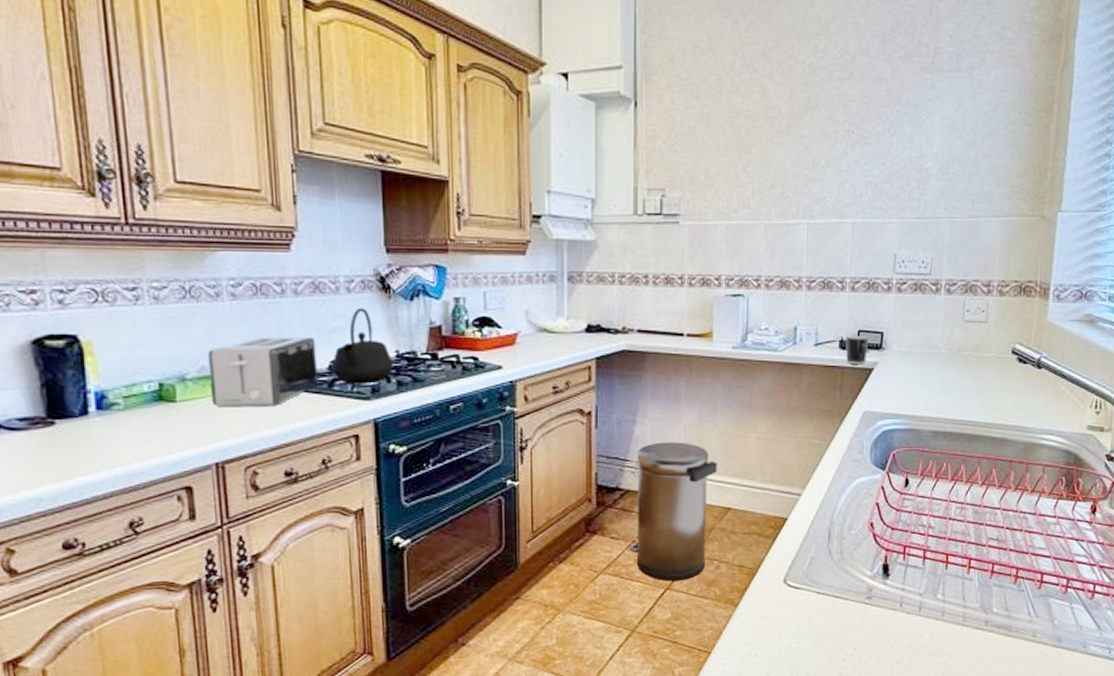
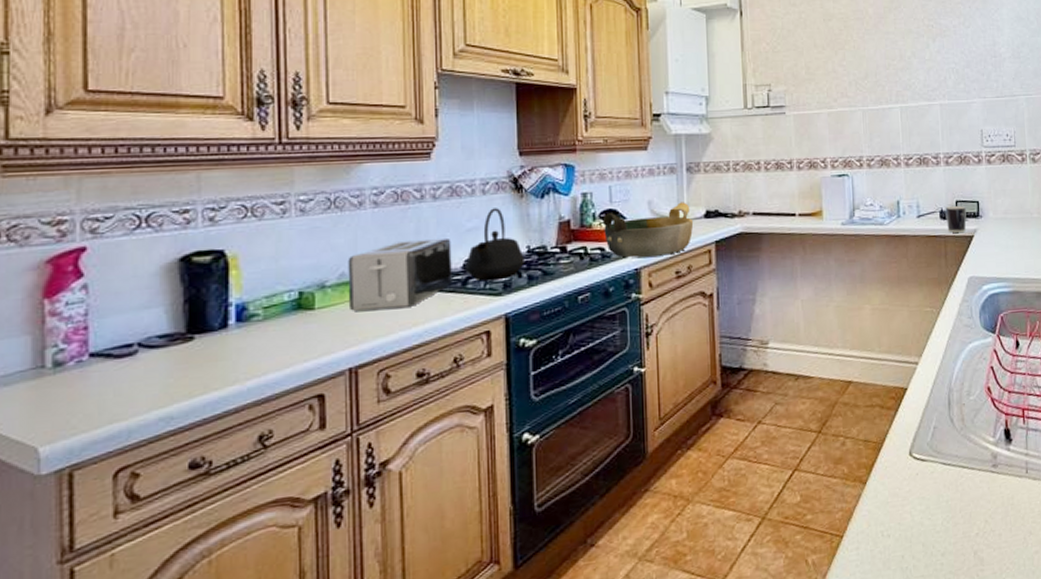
cooking pot: none [476,314,574,369] -> present [602,202,694,258]
pedal bin: present [629,442,717,582] -> none [755,318,836,462]

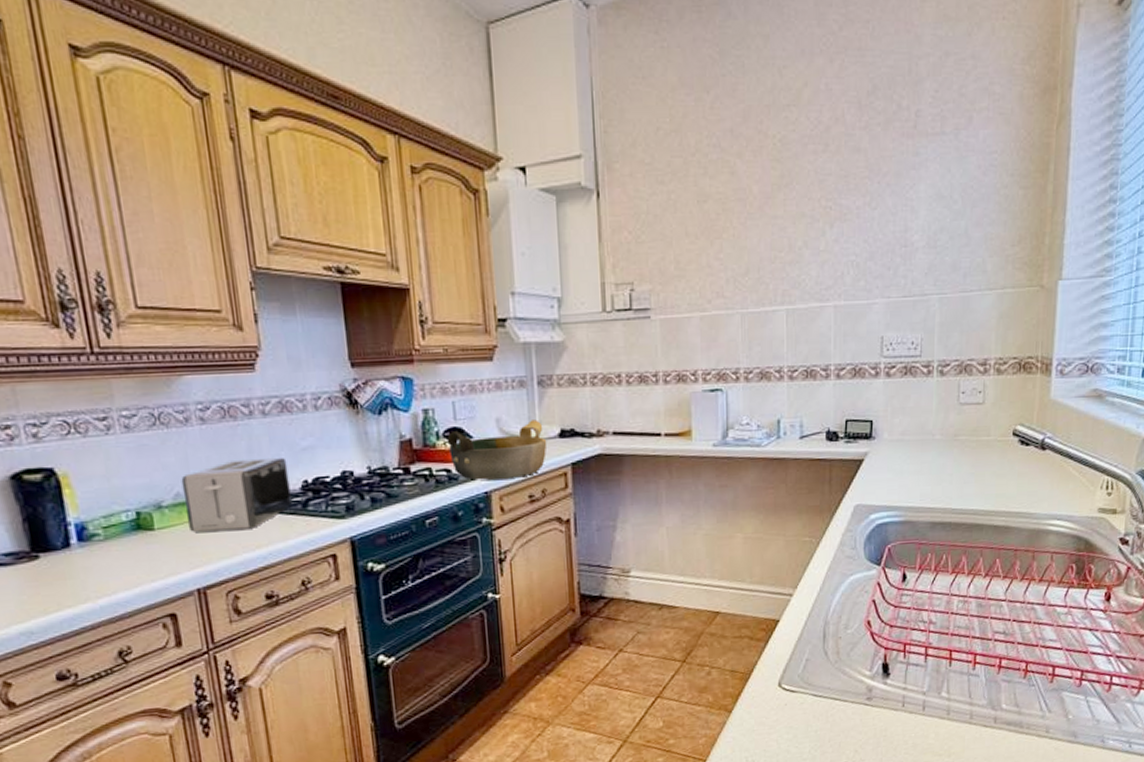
kettle: present [465,208,525,280] -> none [303,425,366,502]
mug: present [945,205,967,233] -> none [833,425,858,456]

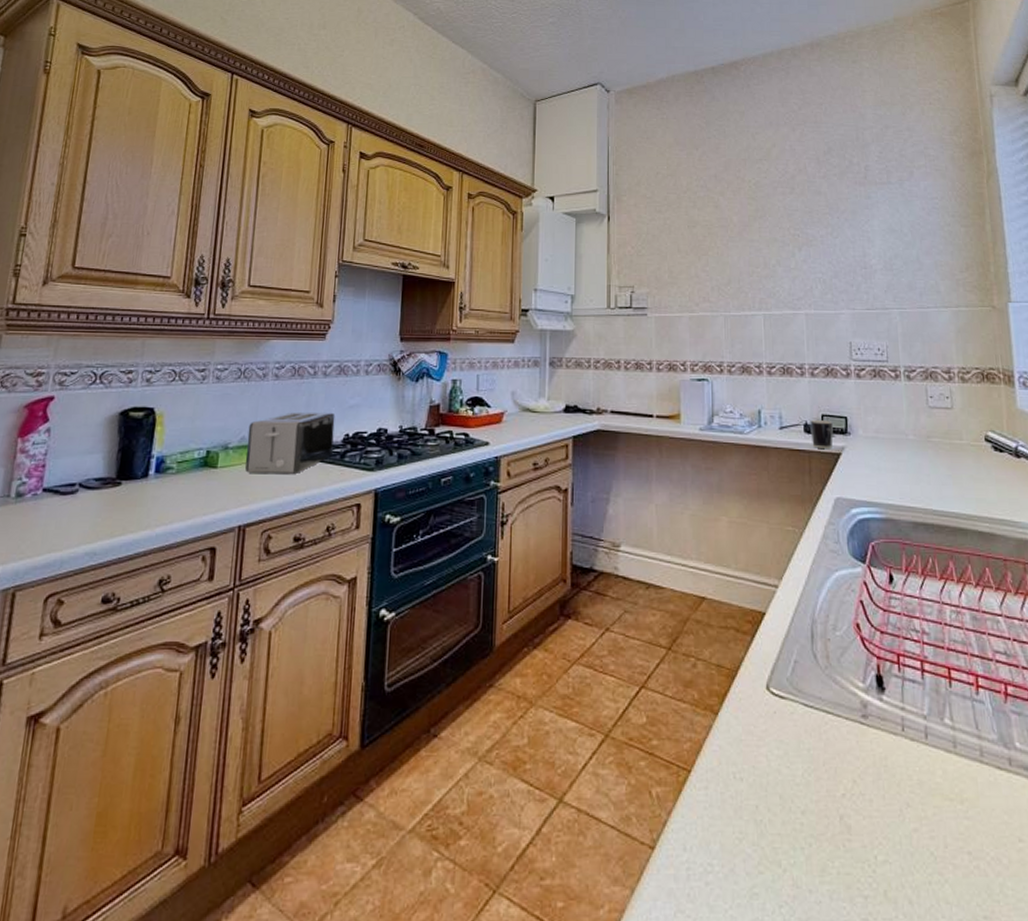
cooking pot: present [447,420,547,480] -> none [468,395,553,446]
mug: none [833,425,858,456] -> present [810,419,834,448]

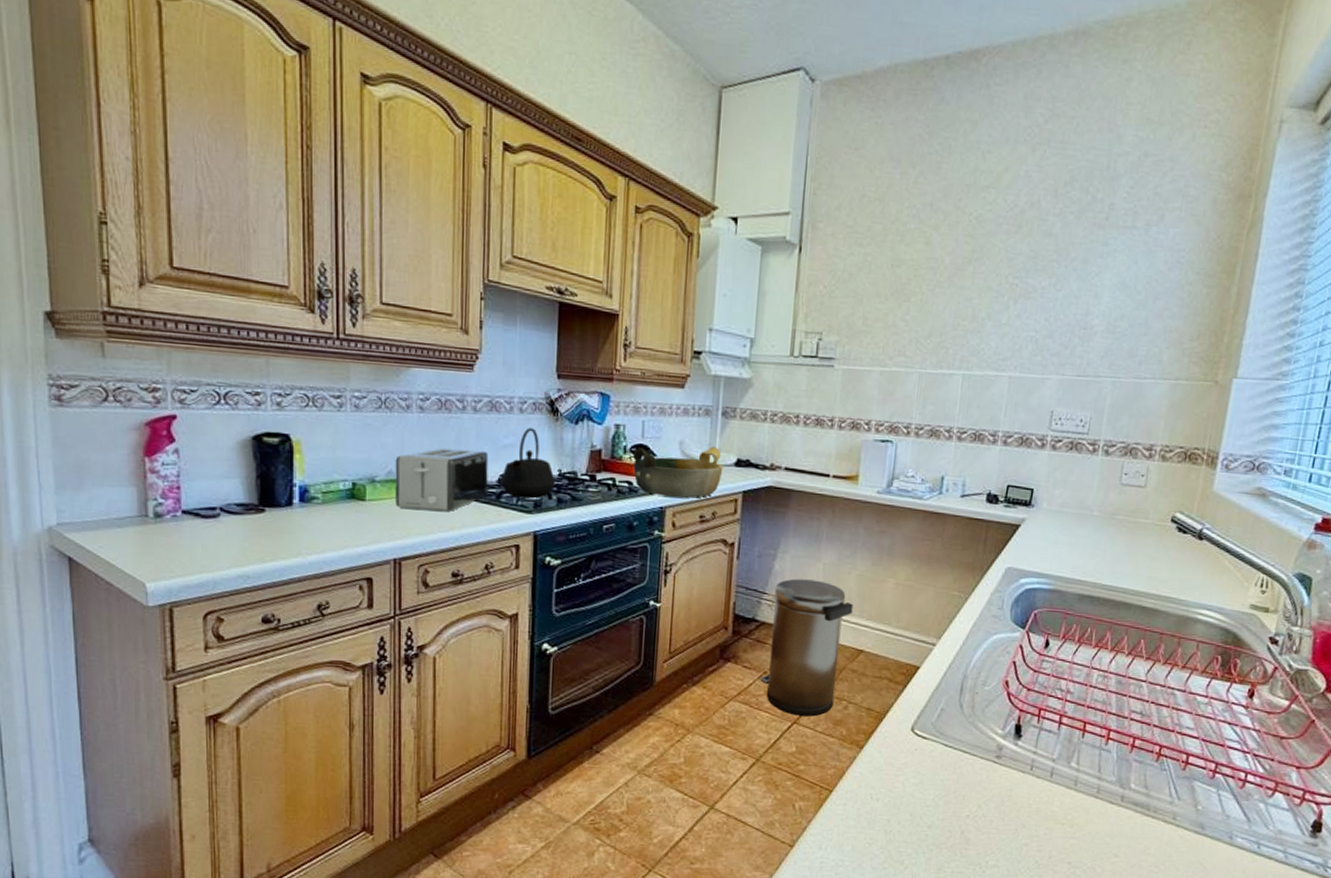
kettle: none [344,388,397,455] -> present [499,428,555,498]
cooking pot: none [468,395,553,446] -> present [633,446,723,498]
pedal bin: none [603,522,690,678] -> present [760,578,853,717]
mug: present [810,419,834,448] -> none [992,489,1019,520]

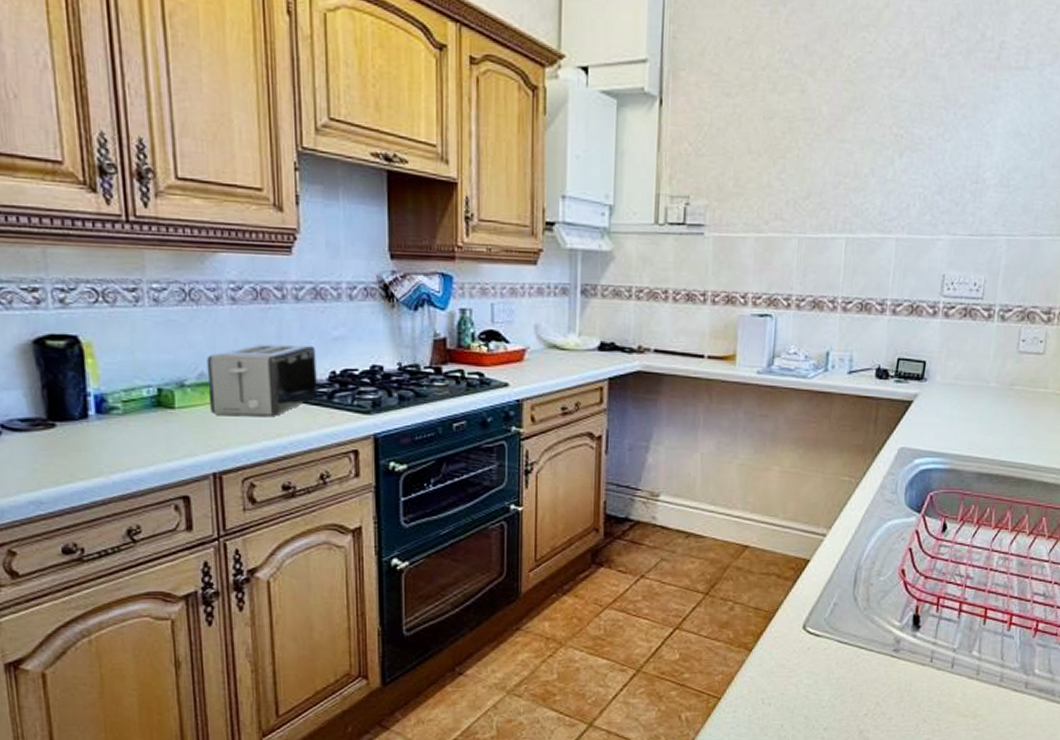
kettle: present [499,428,555,498] -> none [331,316,395,396]
cooking pot: present [633,446,723,498] -> none [482,329,586,388]
pedal bin: present [760,578,853,717] -> none [637,472,736,620]

